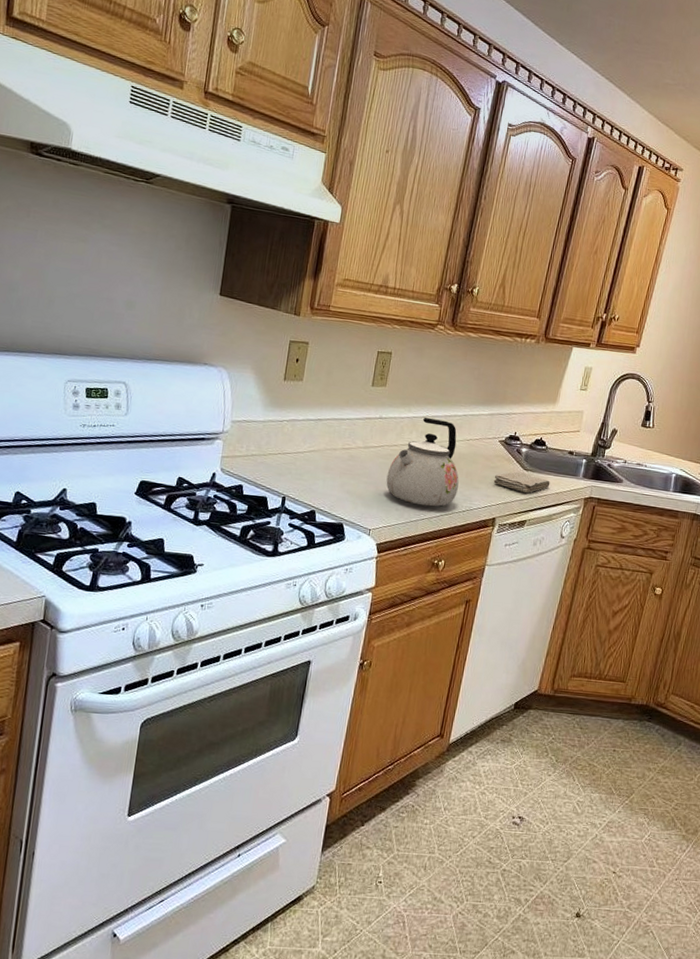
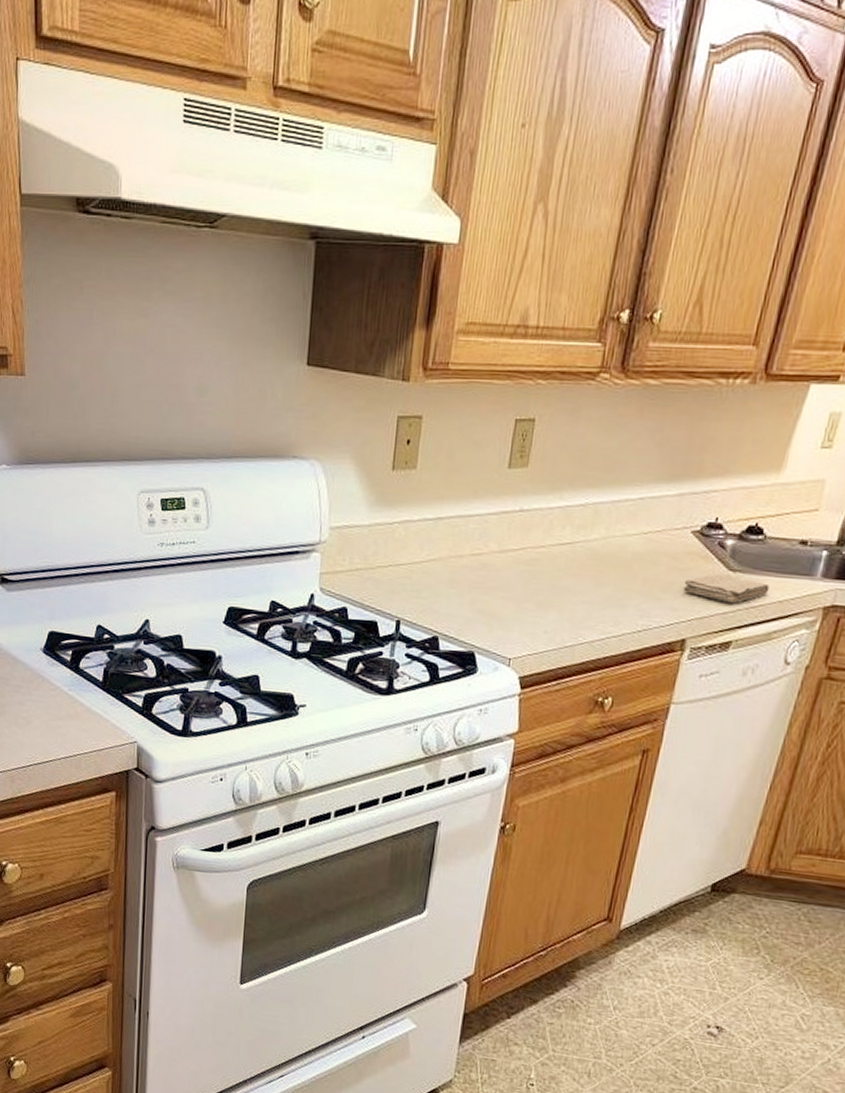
kettle: present [386,417,459,507] -> none [530,505,633,627]

